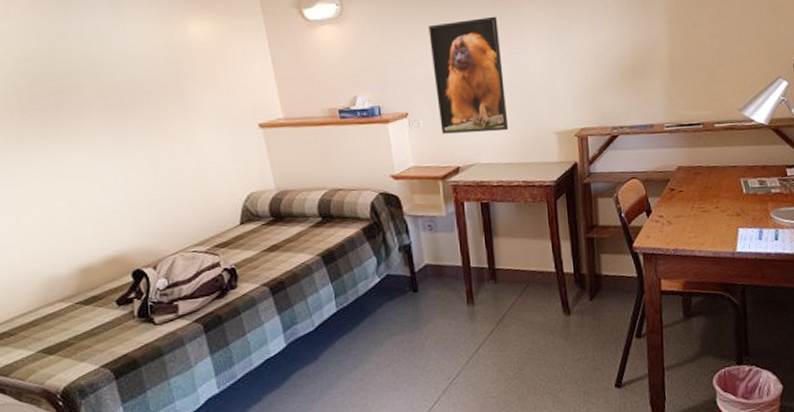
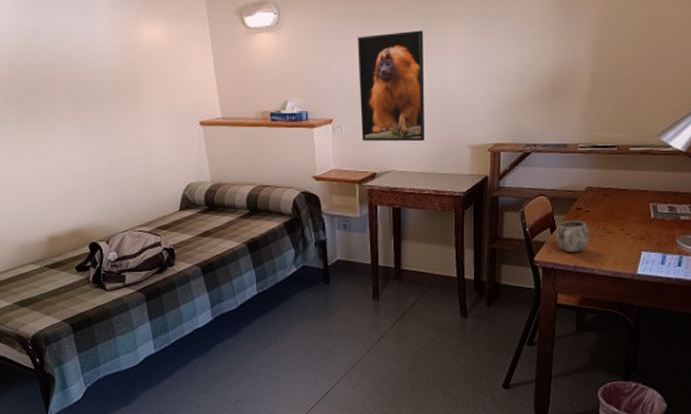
mug: none [652,201,686,236] -> present [556,220,589,253]

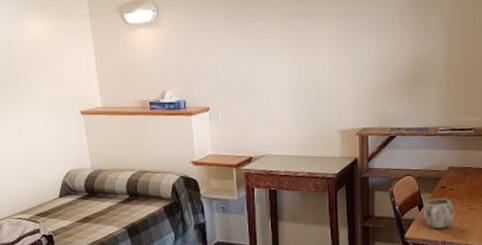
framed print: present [358,30,425,142] -> none [231,26,298,128]

